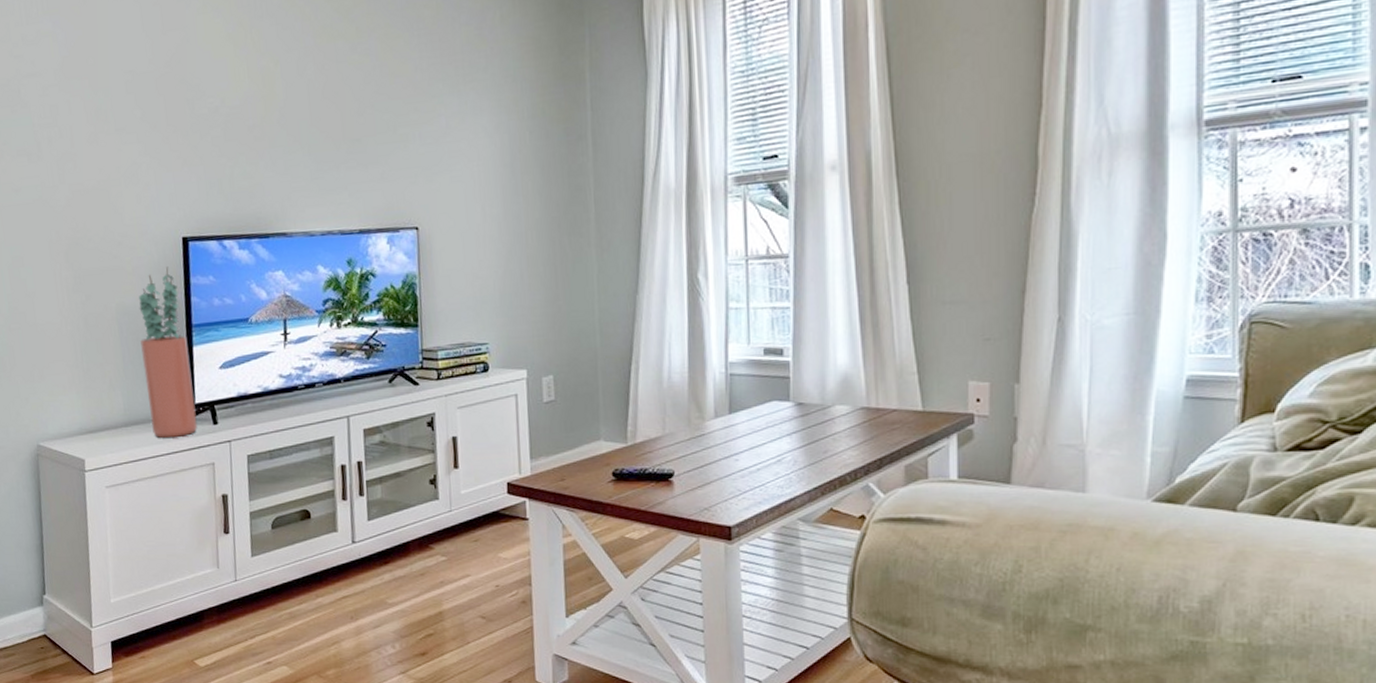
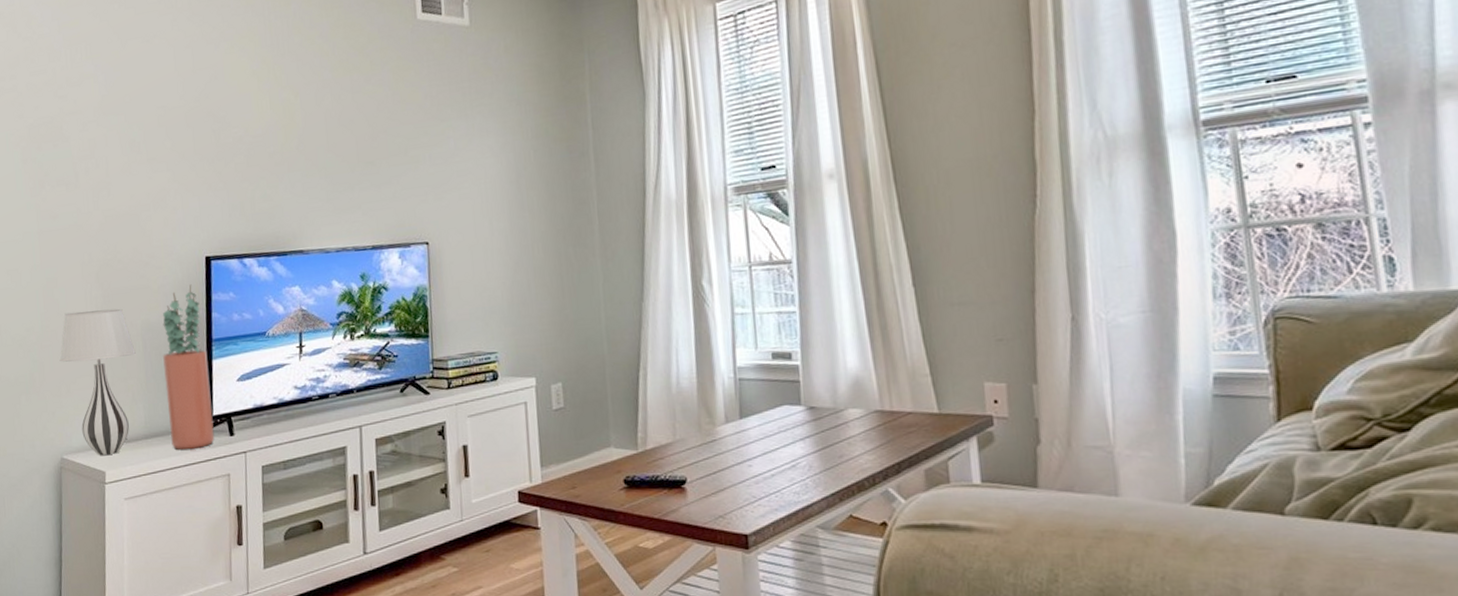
table lamp: none [30,290,111,444] -> present [59,308,136,456]

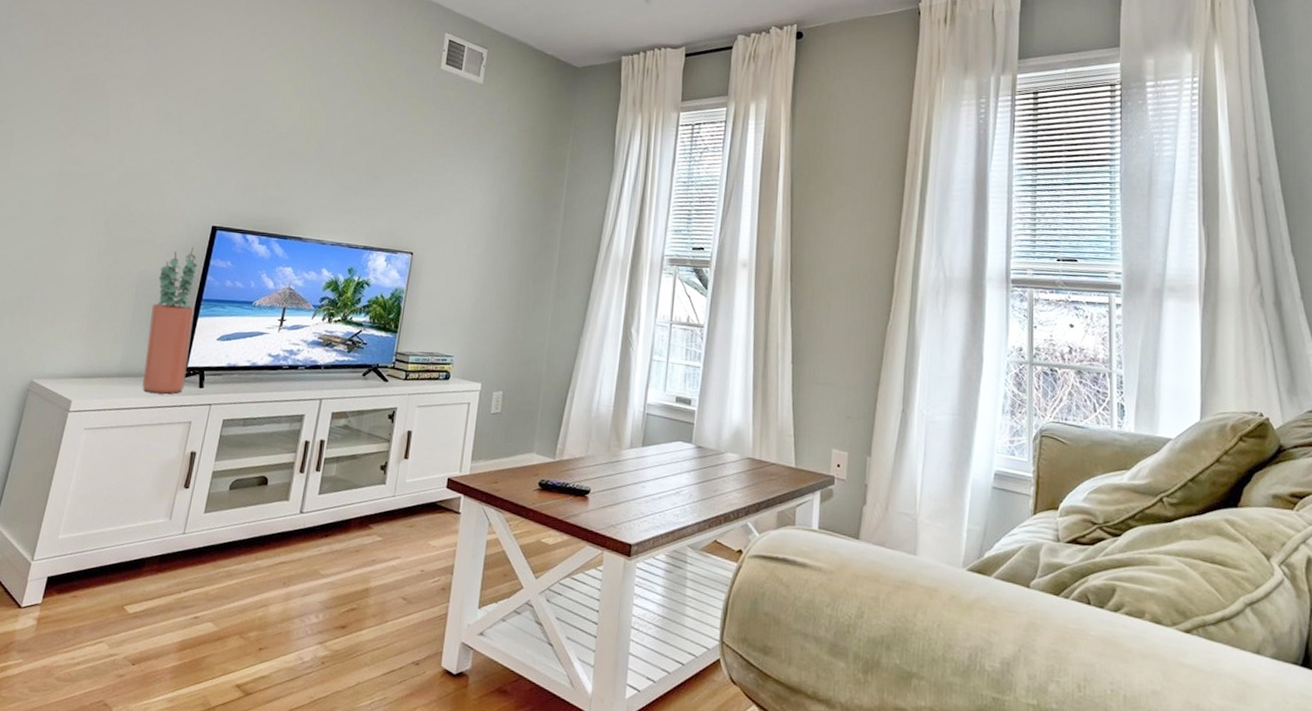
table lamp: present [59,308,136,456] -> none [51,250,127,386]

